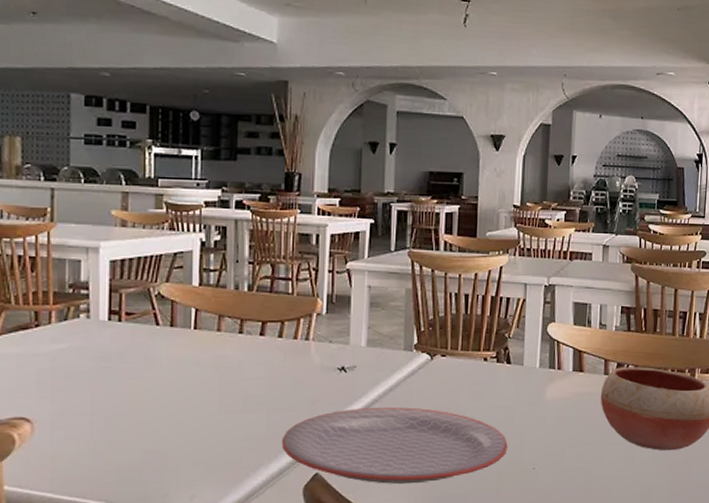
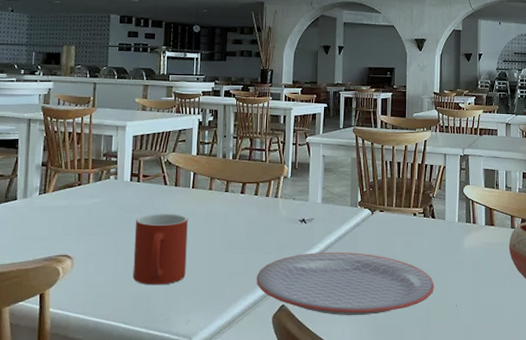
mug: none [116,362,189,454] -> present [133,214,188,285]

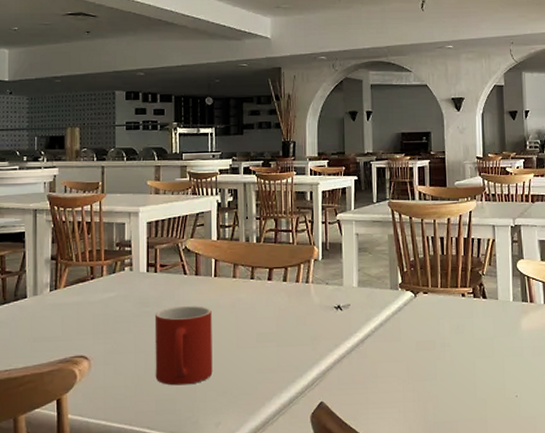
plate: present [256,251,434,316] -> none [290,340,490,412]

